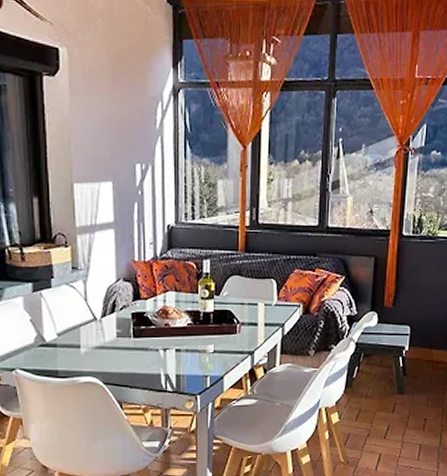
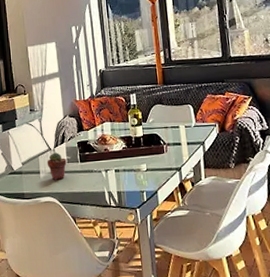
potted succulent: none [90,324,116,357] -> present [47,152,67,180]

